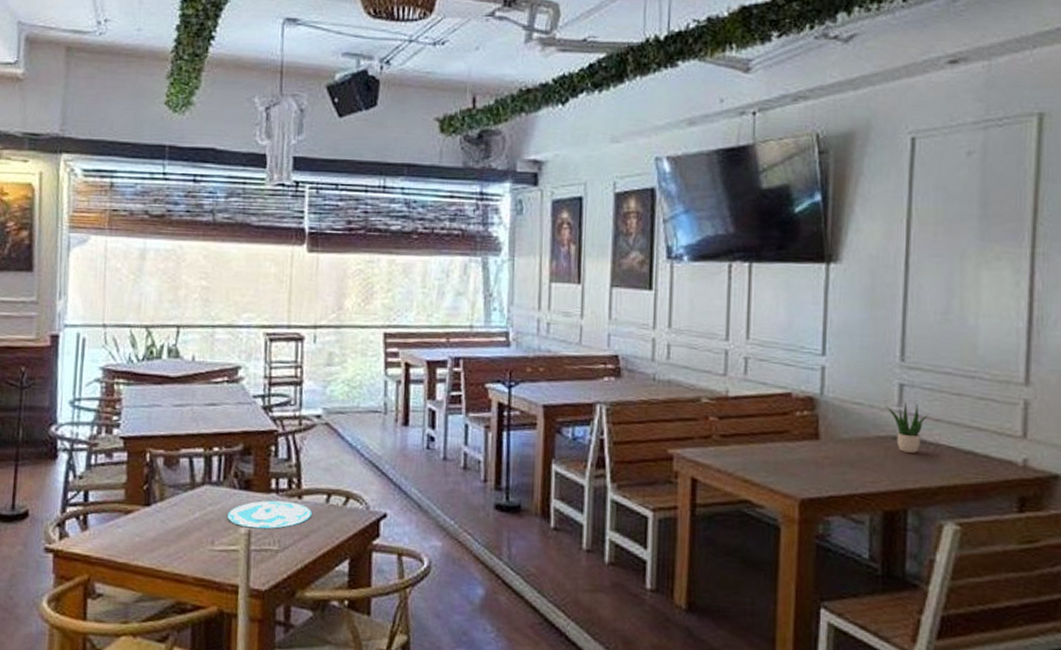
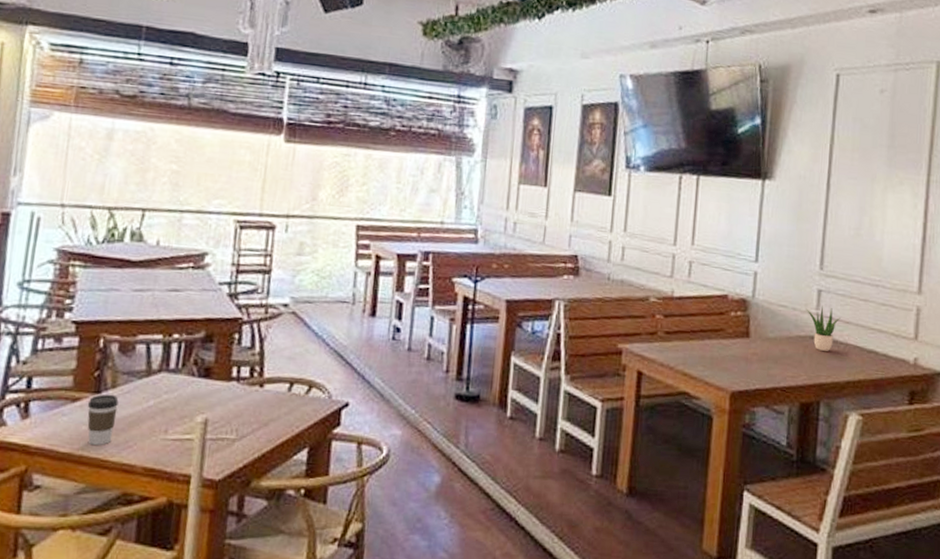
coffee cup: none [139,506,167,557] -> present [87,394,119,446]
plate: present [227,500,312,529] -> none [184,388,273,418]

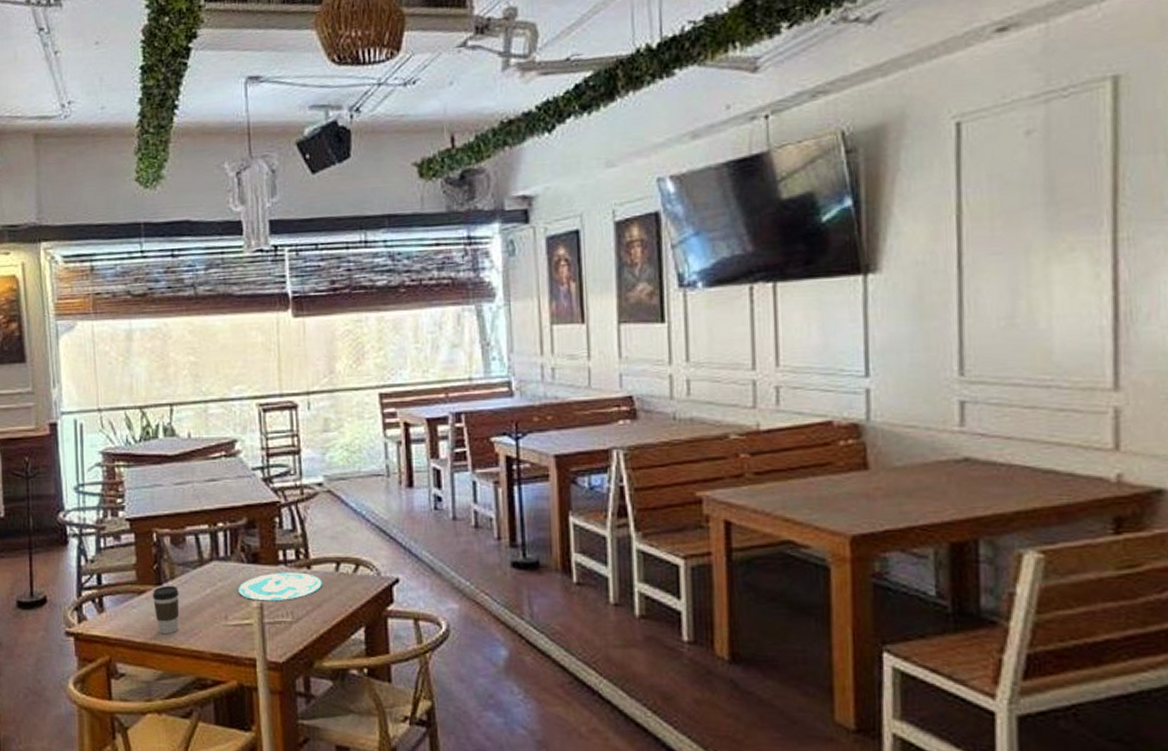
plate: none [184,388,273,418] -> present [238,572,322,602]
potted plant: present [806,306,841,351] -> none [944,421,997,477]

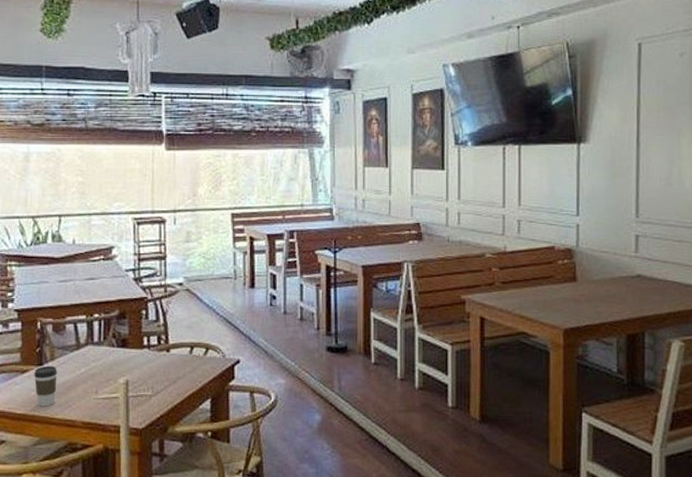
plate: present [238,572,322,602] -> none [108,354,178,379]

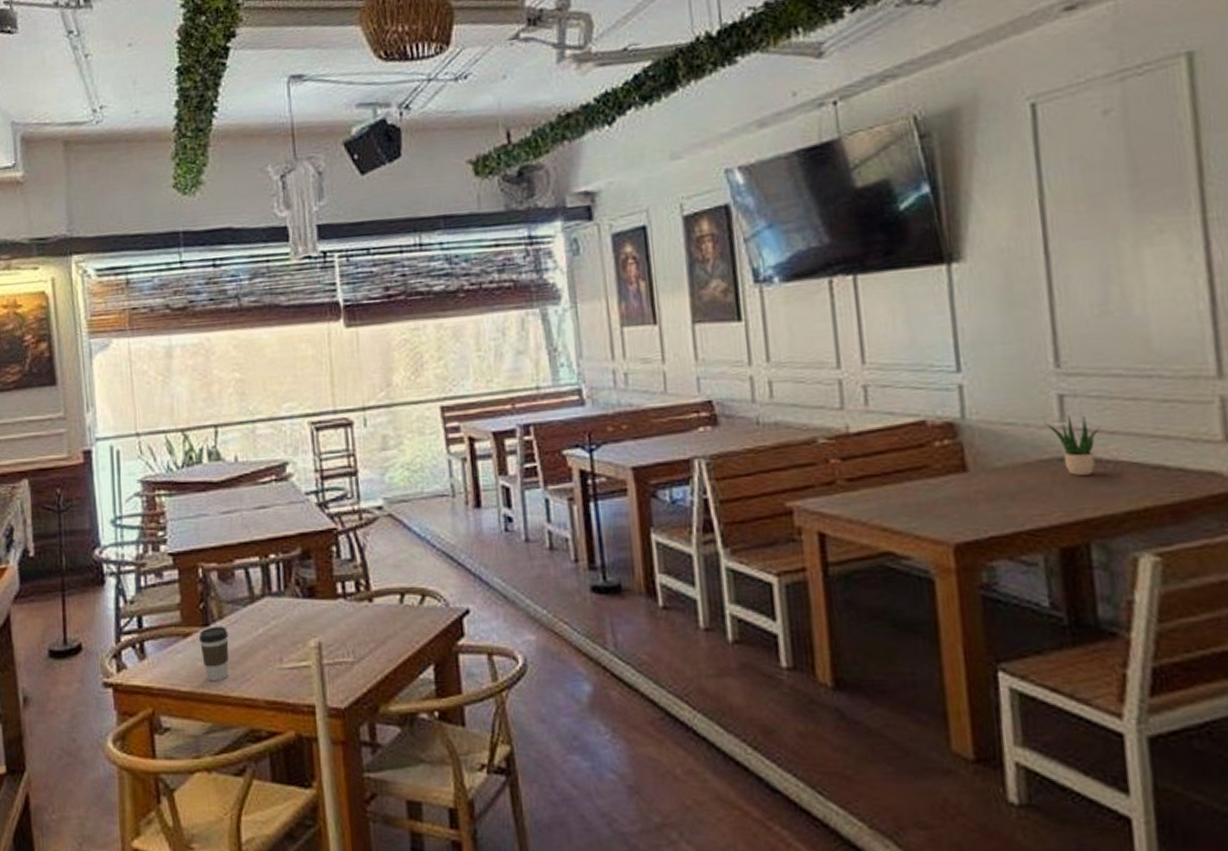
potted plant: none [626,249,658,288] -> present [1044,416,1100,475]

